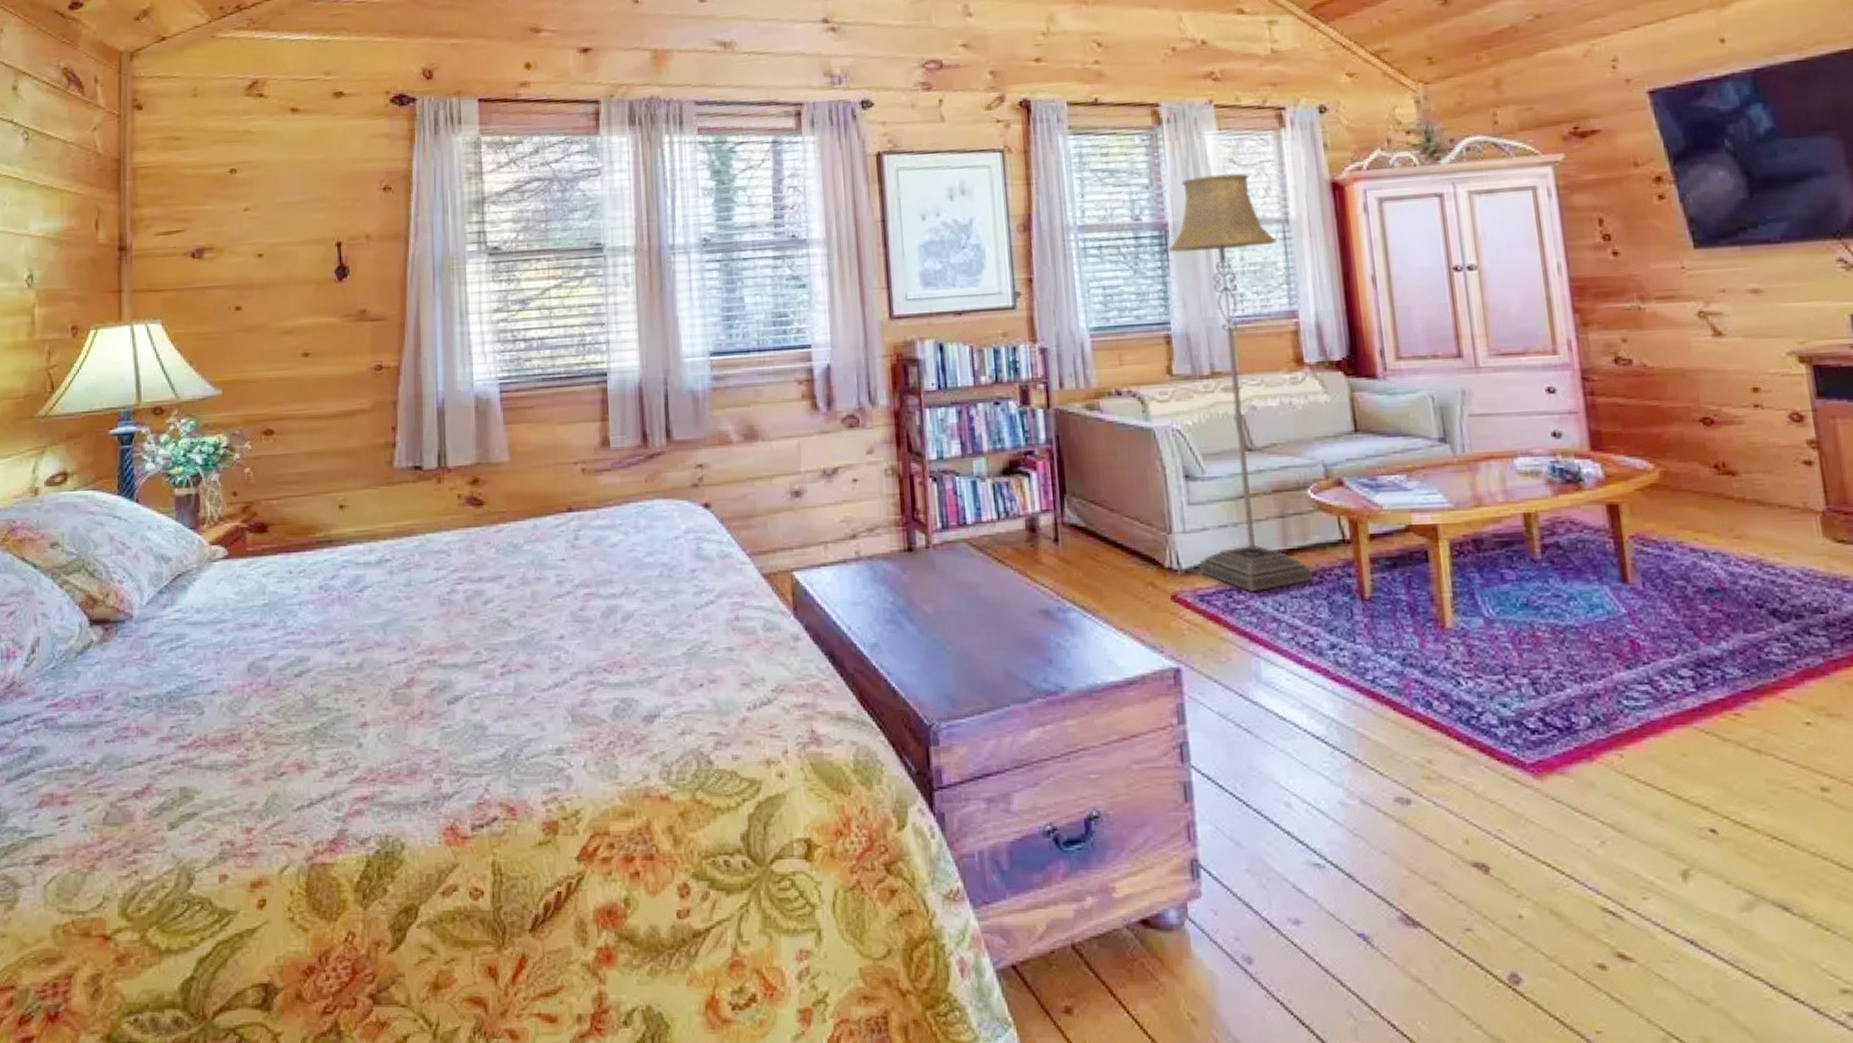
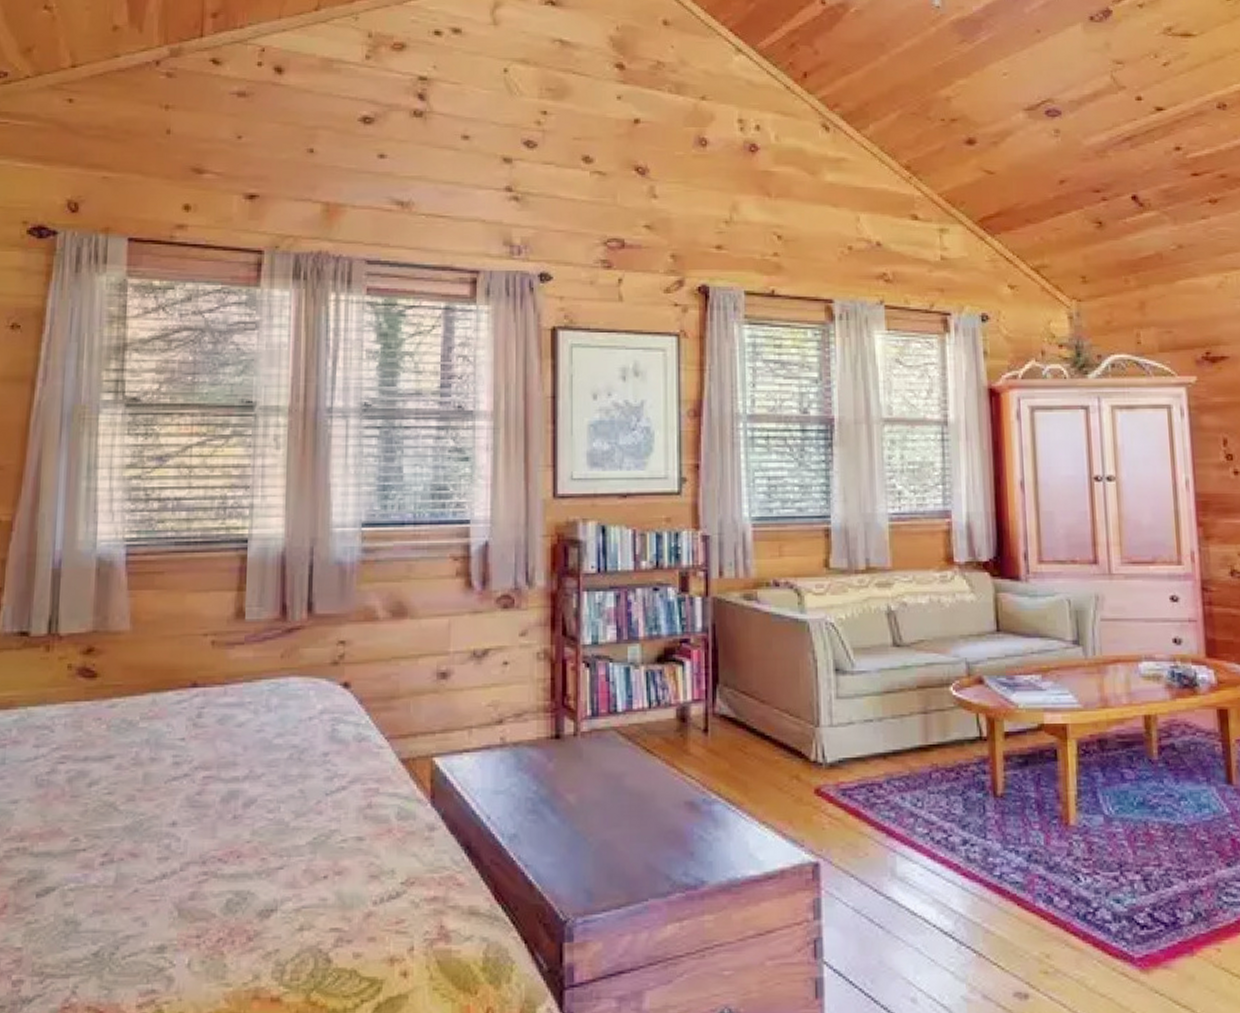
floor lamp: present [1169,173,1312,591] -> none [834,373,950,786]

